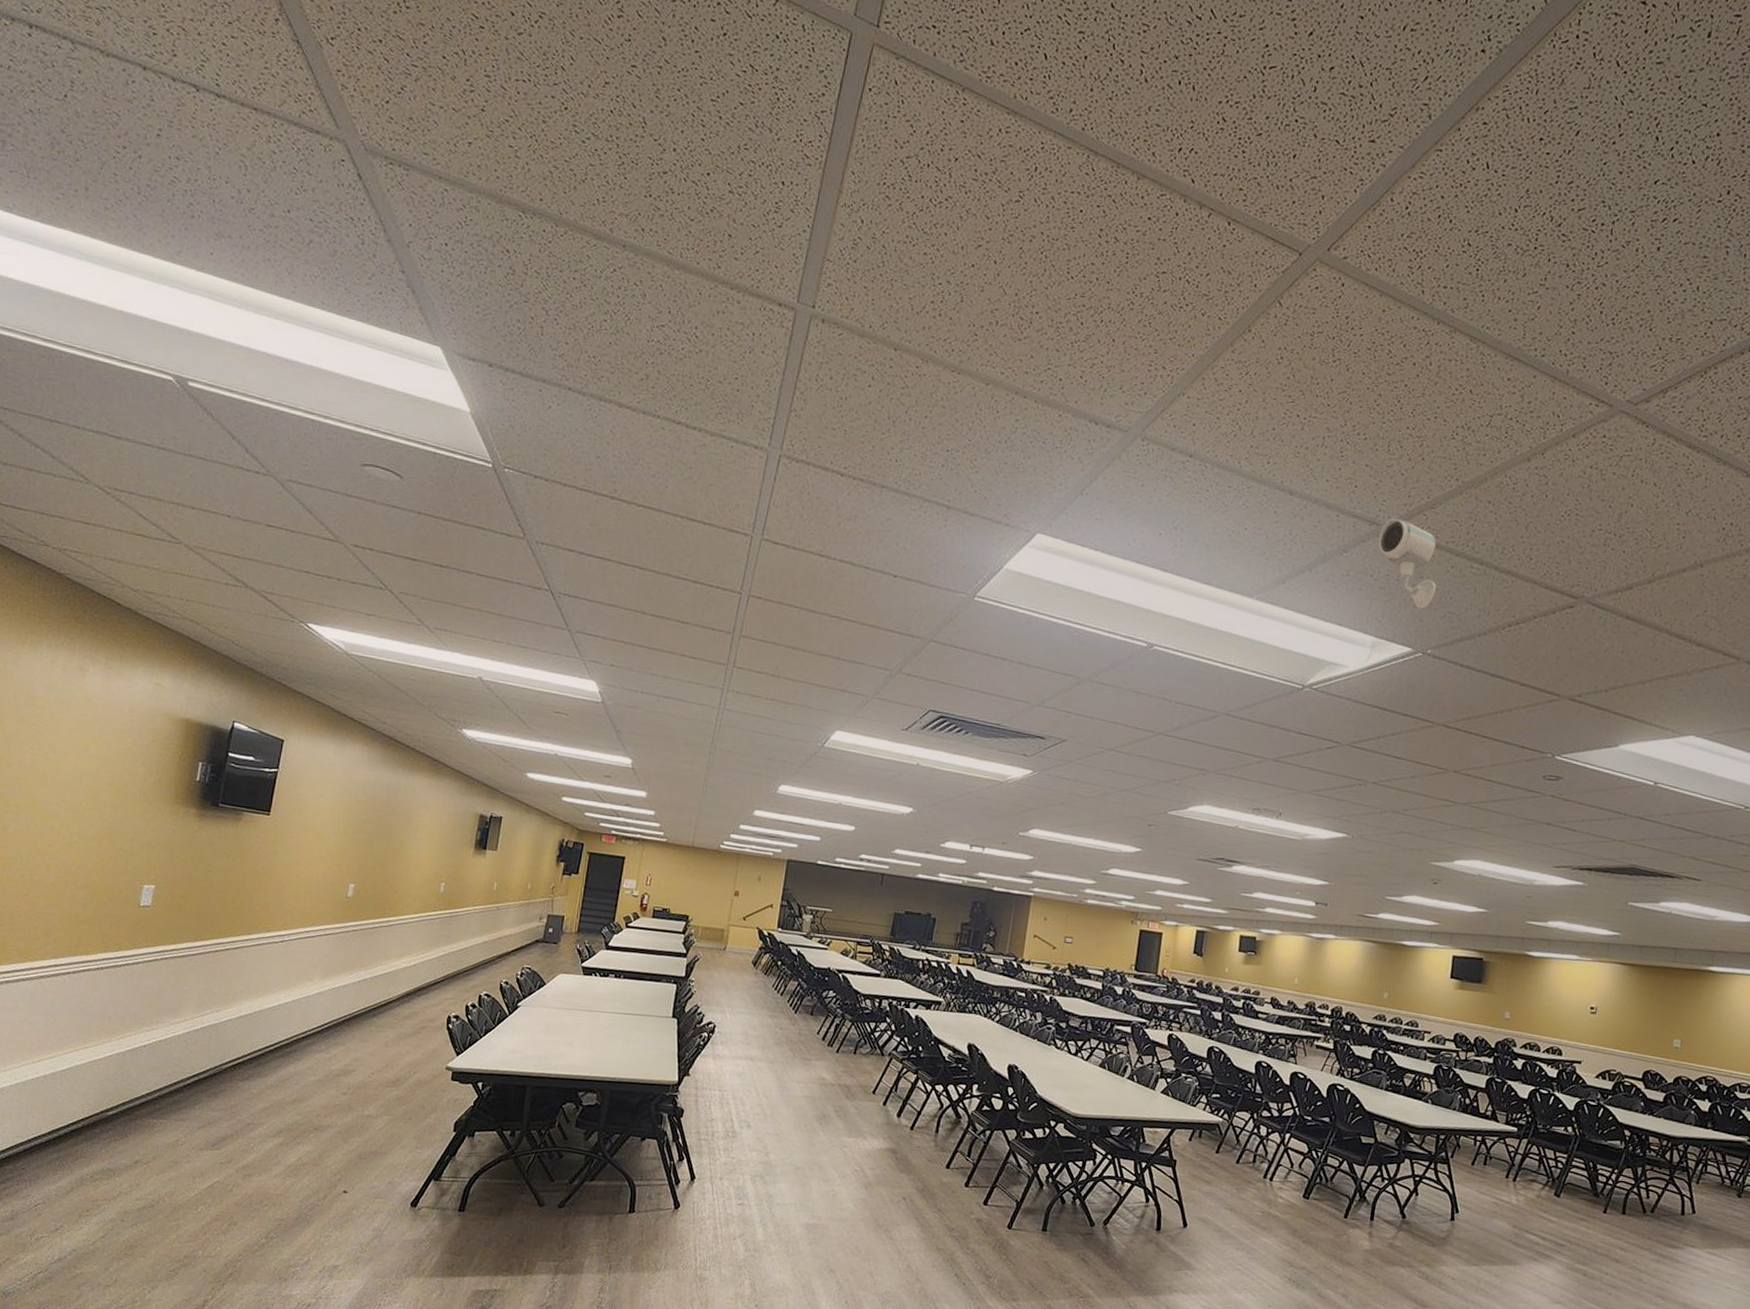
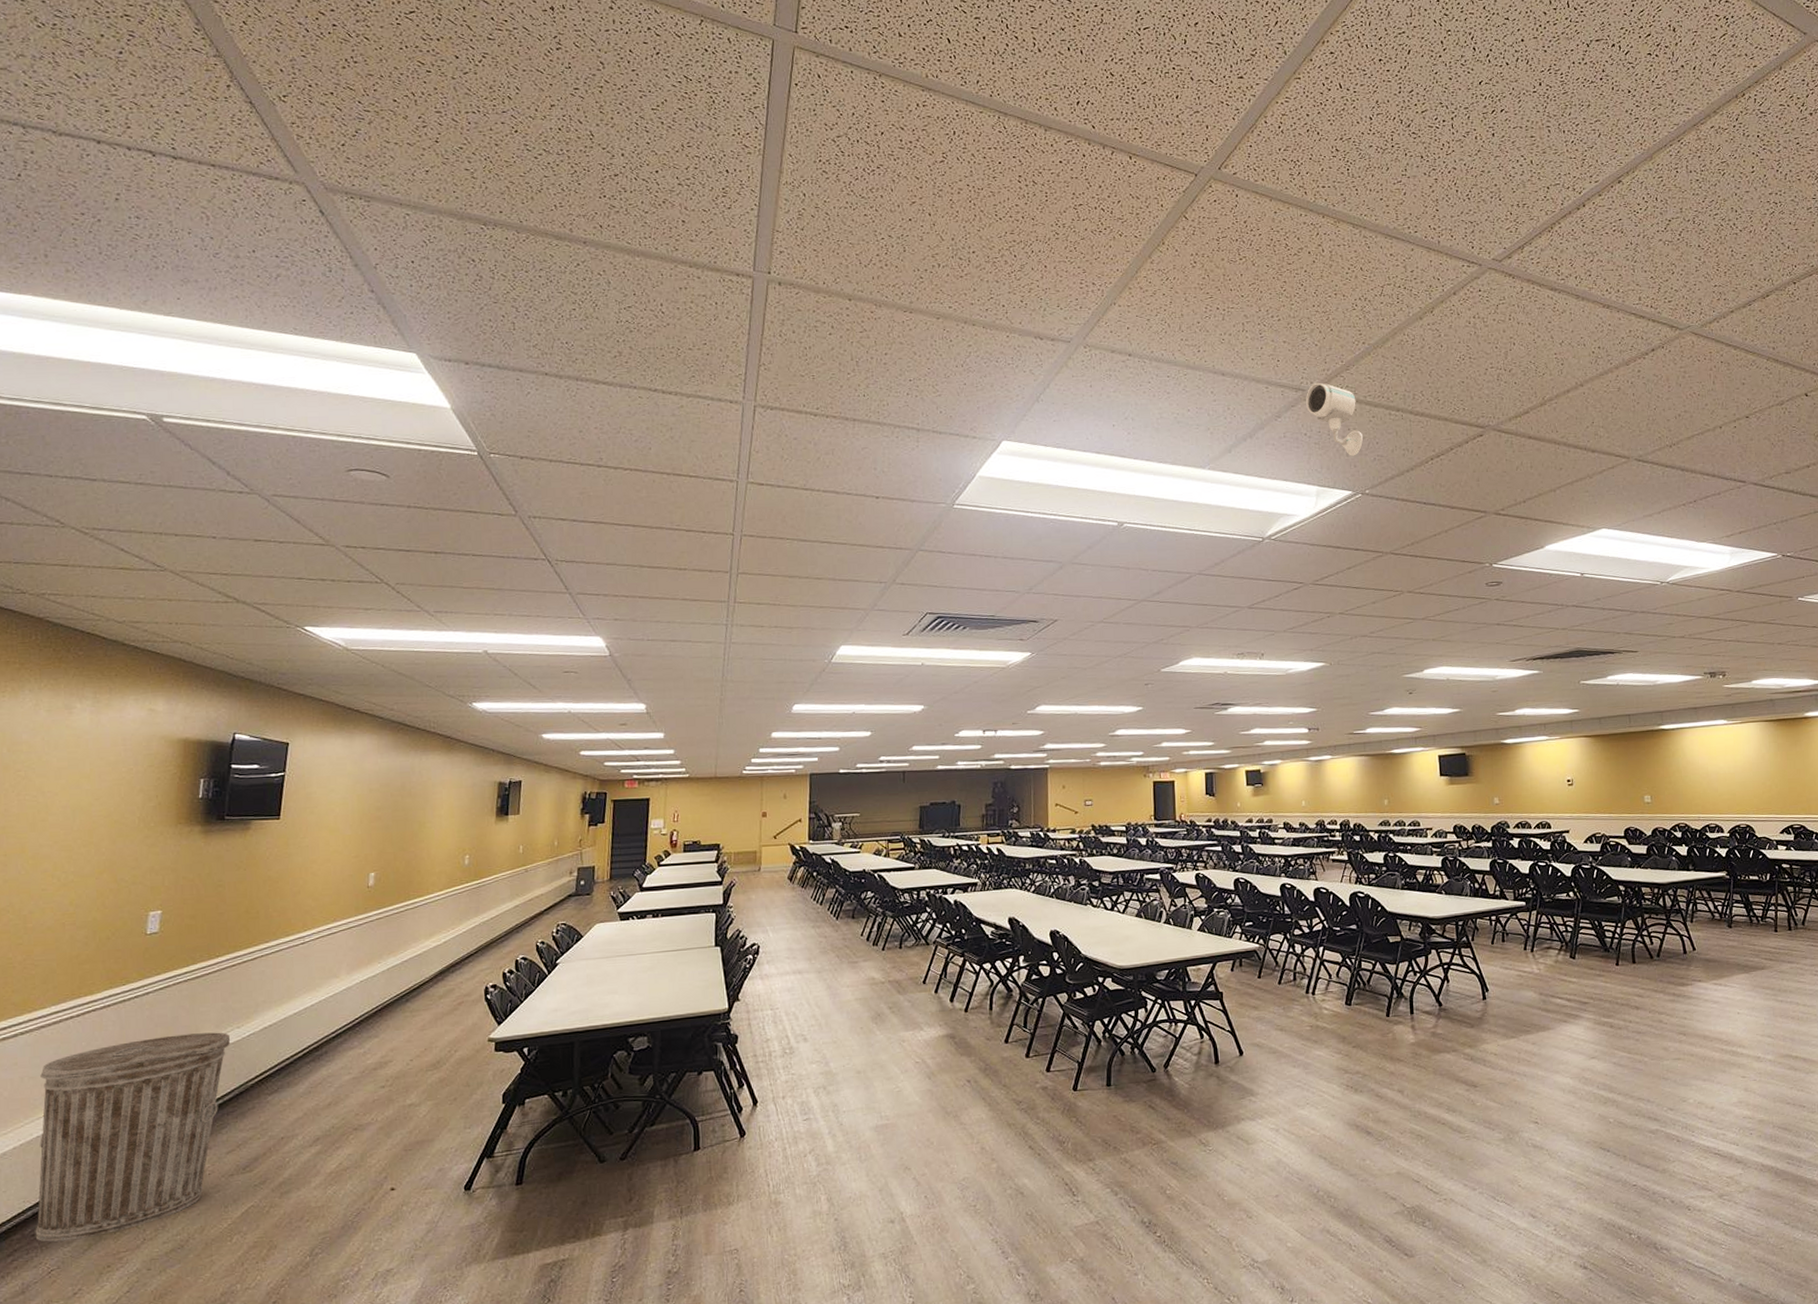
trash can: none [25,1006,209,1181] -> present [35,1032,231,1242]

